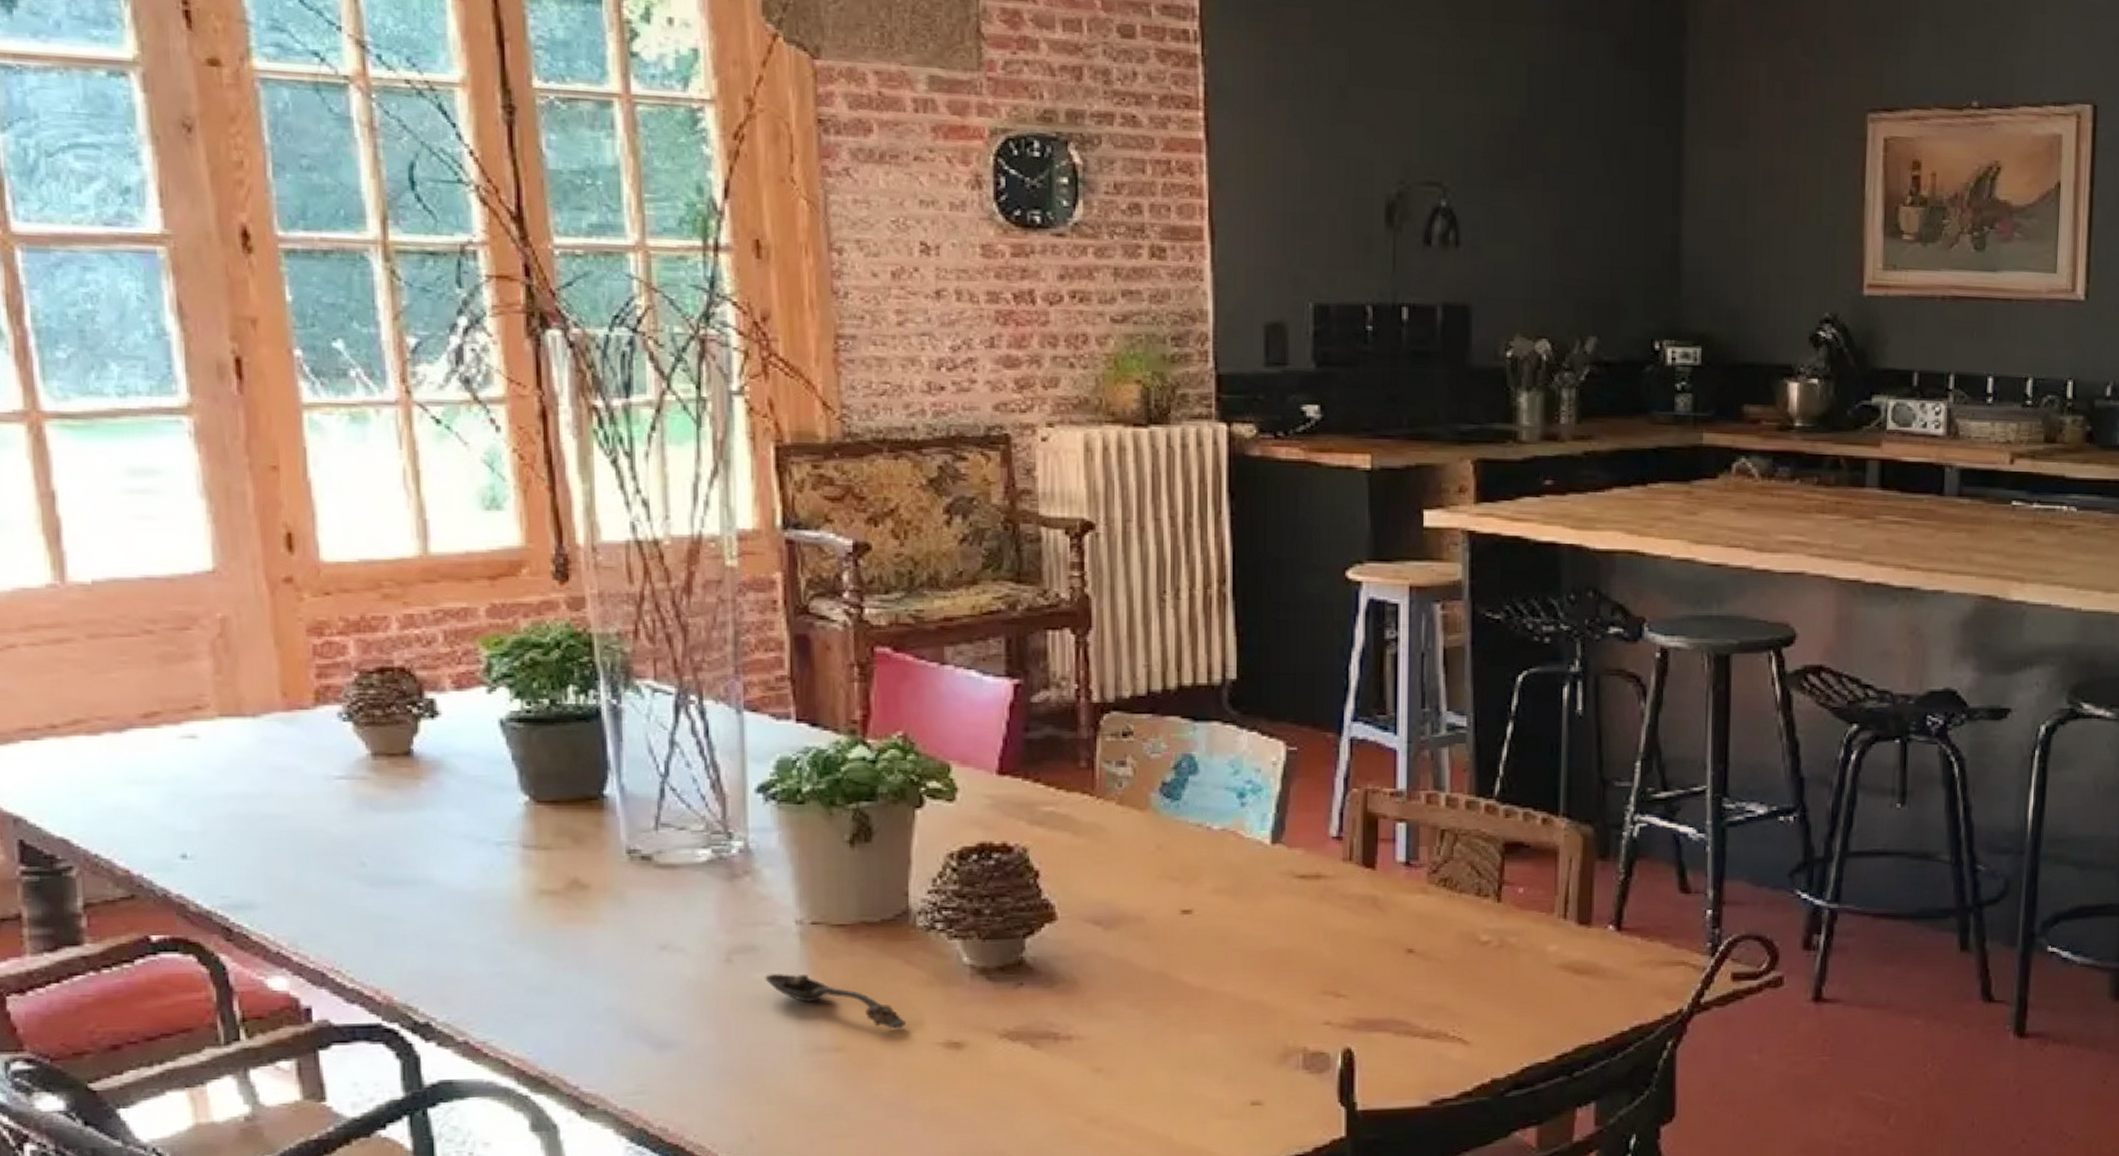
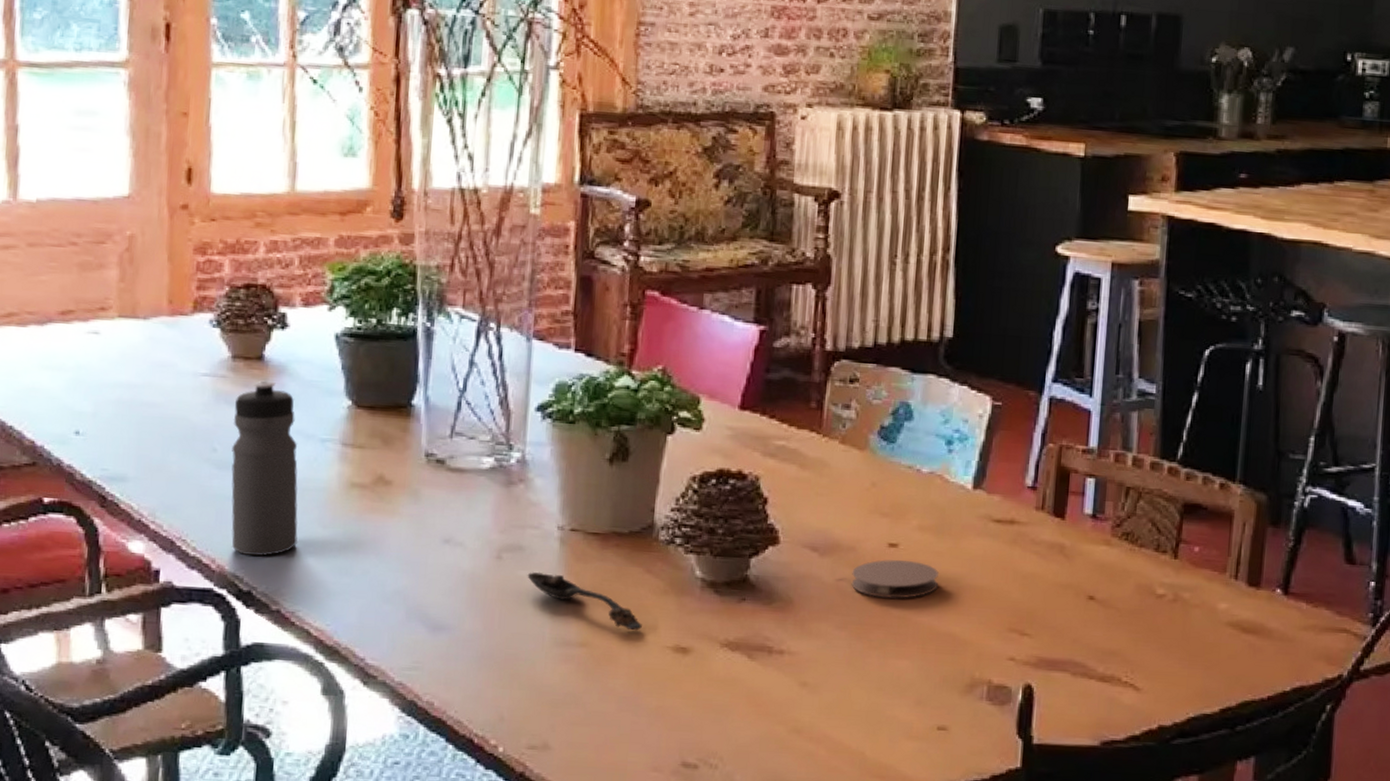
water bottle: none [381,779,480,983] -> present [231,380,298,556]
coaster: none [1142,927,1241,970] -> present [851,559,940,599]

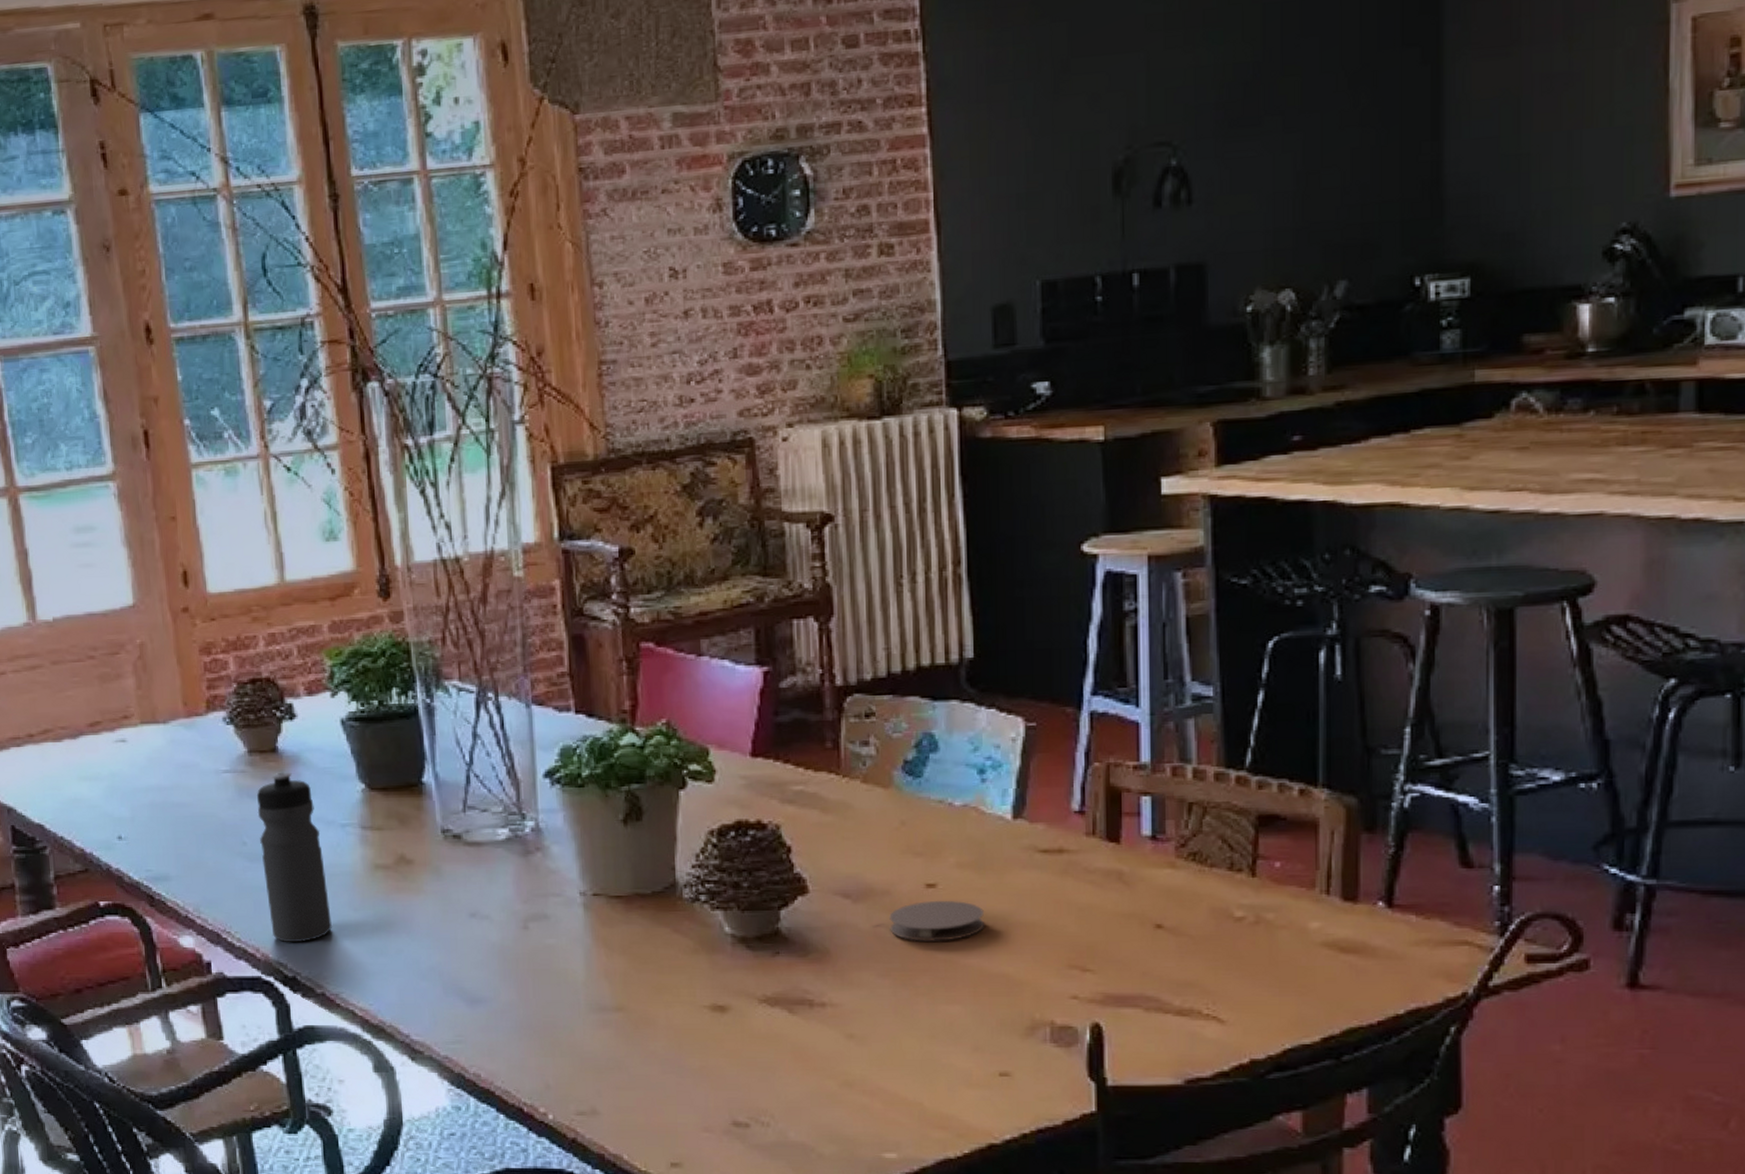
spoon: present [527,571,642,631] -> none [555,939,676,992]

